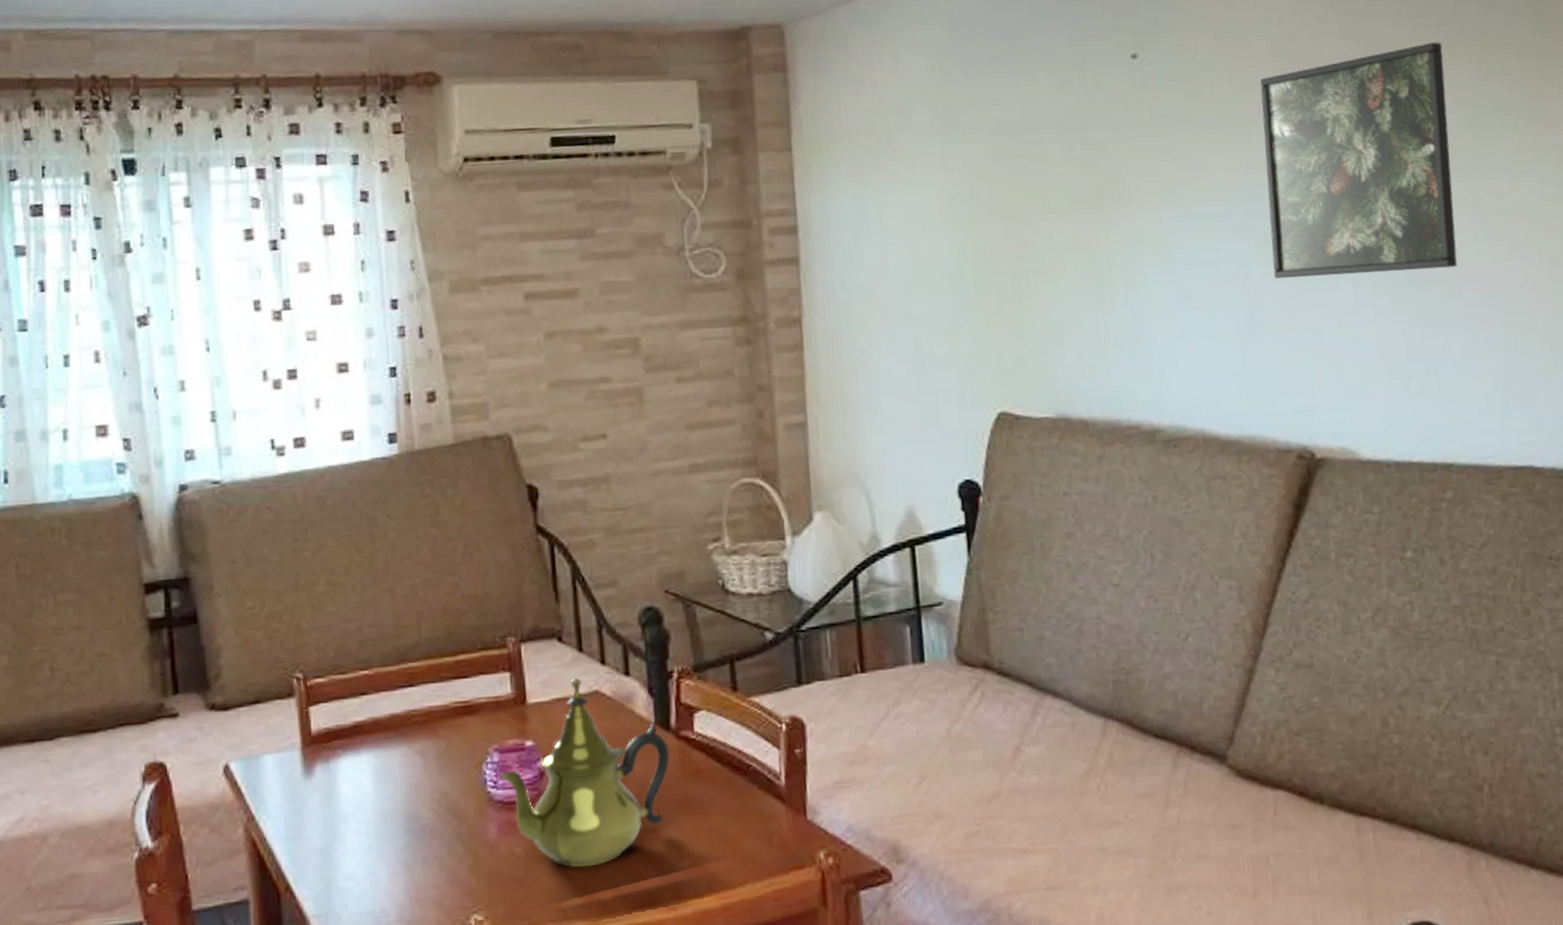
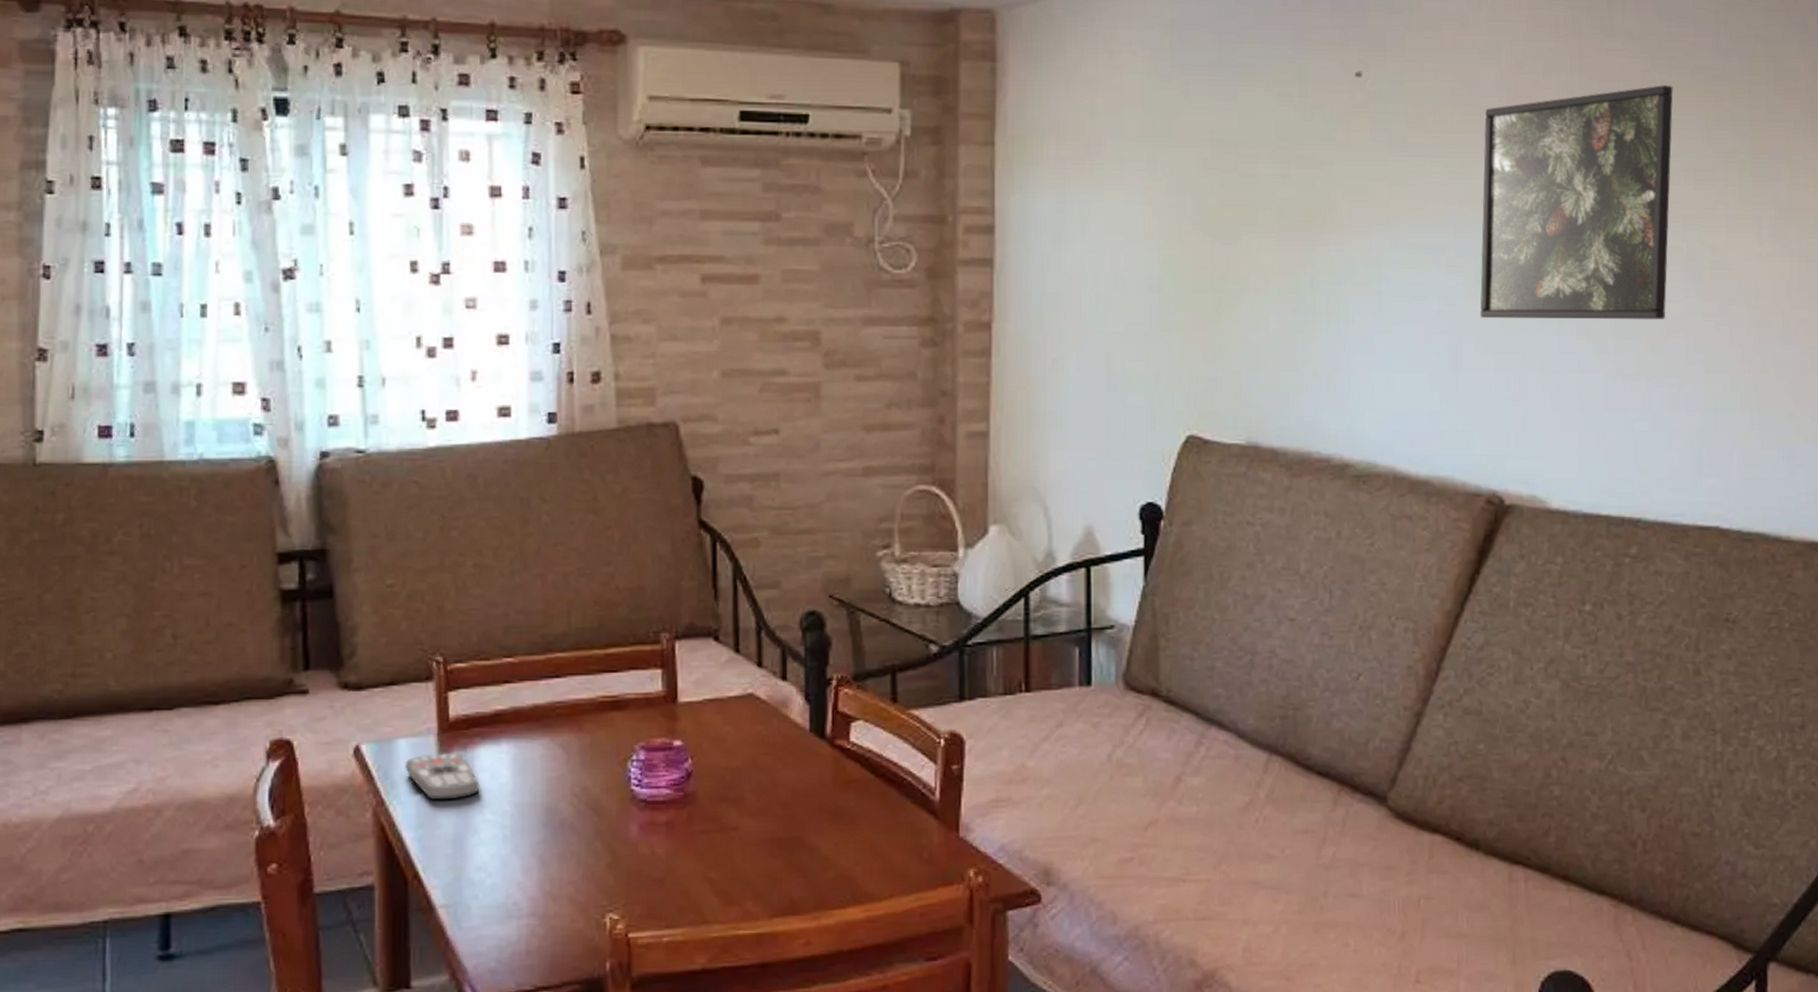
remote control: none [272,765,344,814] -> present [405,752,480,801]
teapot: present [498,678,671,868] -> none [643,680,824,872]

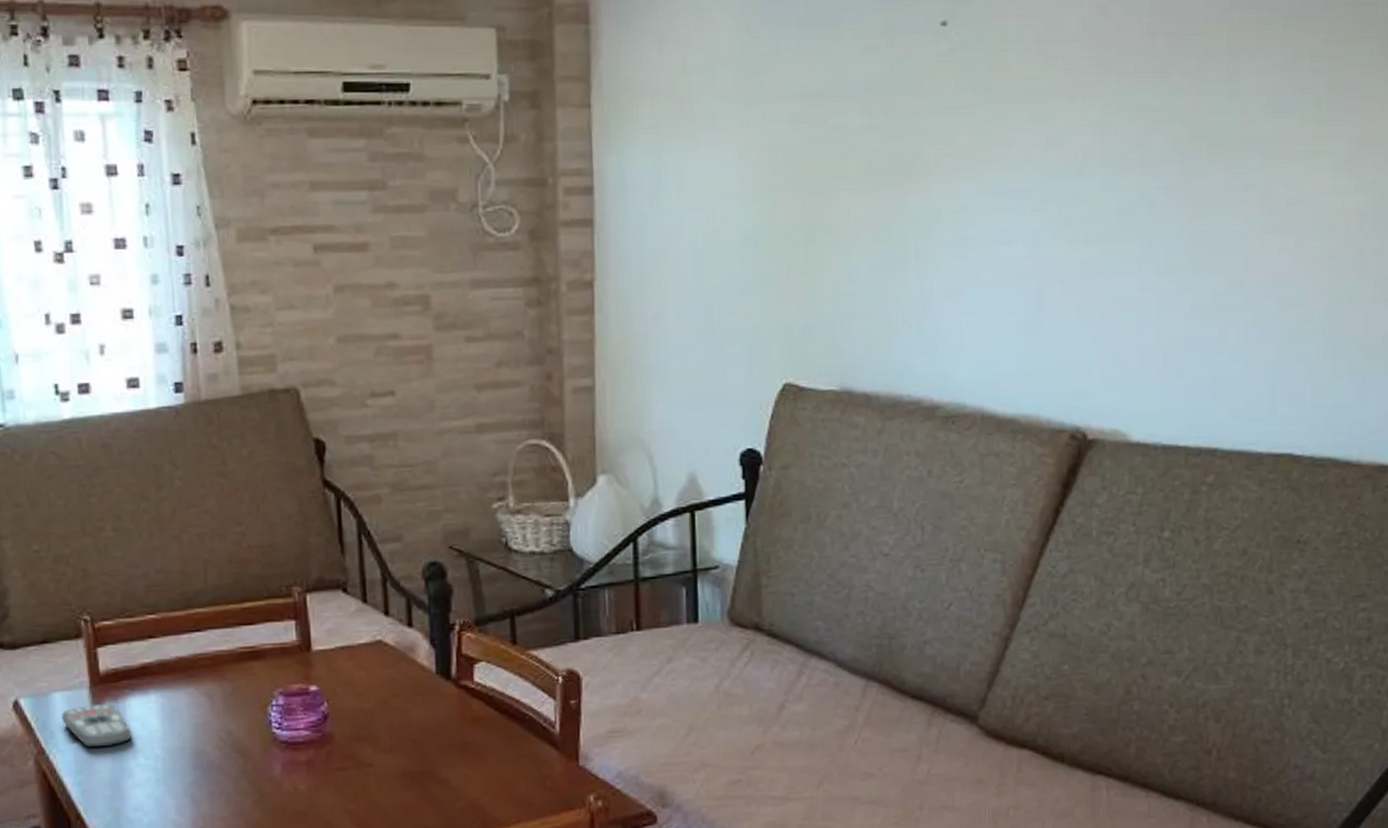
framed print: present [1479,85,1673,320] -> none [1063,23,1252,260]

